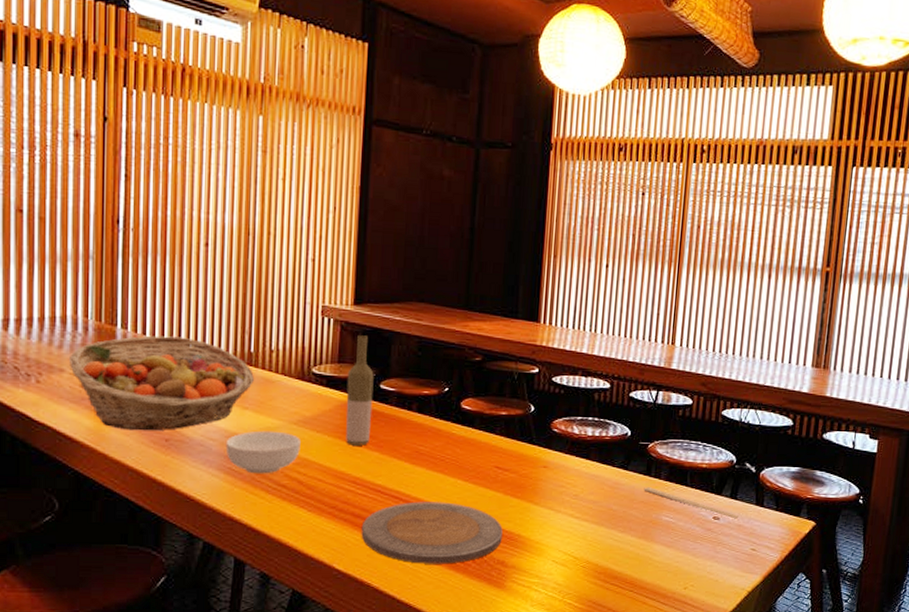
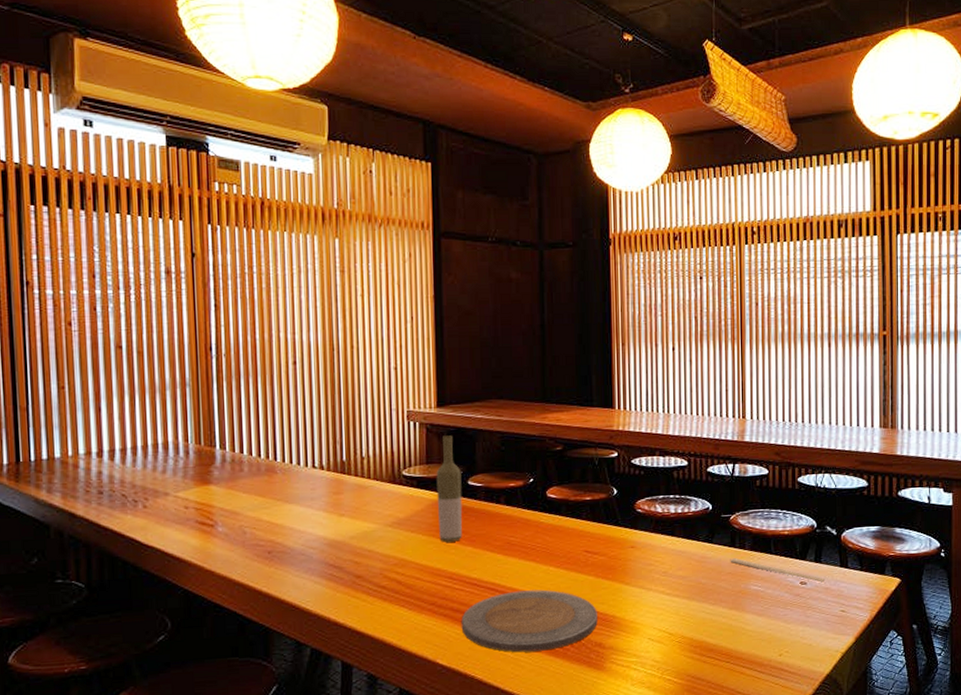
fruit basket: present [69,335,255,431] -> none [173,452,349,546]
cereal bowl: present [225,430,301,474] -> none [325,534,397,578]

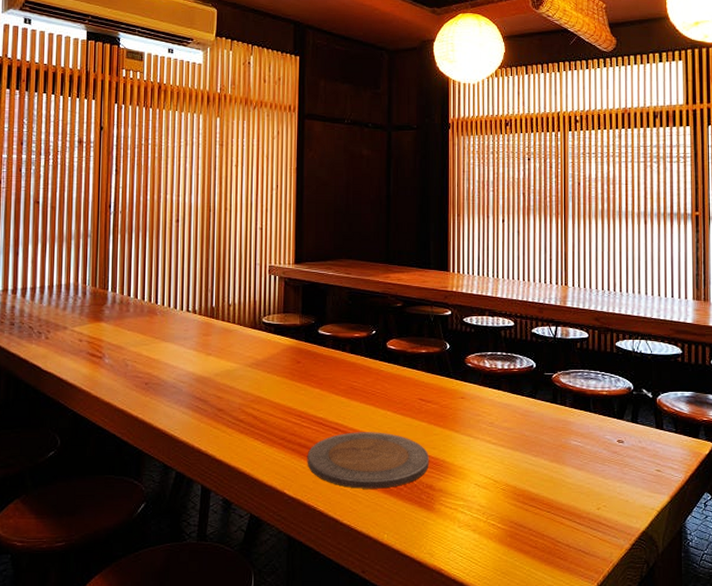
bottle: present [436,435,463,542] -> none [291,289,313,384]
chopsticks: present [730,557,826,583] -> none [552,413,642,442]

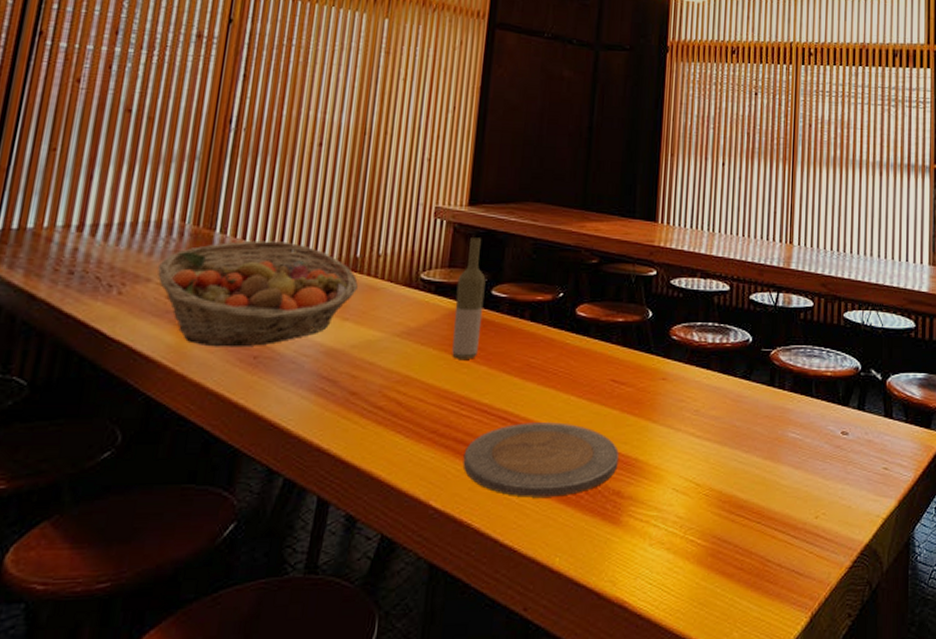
fruit basket: none [71,296,217,376] -> present [157,240,359,347]
bottle: none [291,289,313,384] -> present [452,238,486,359]

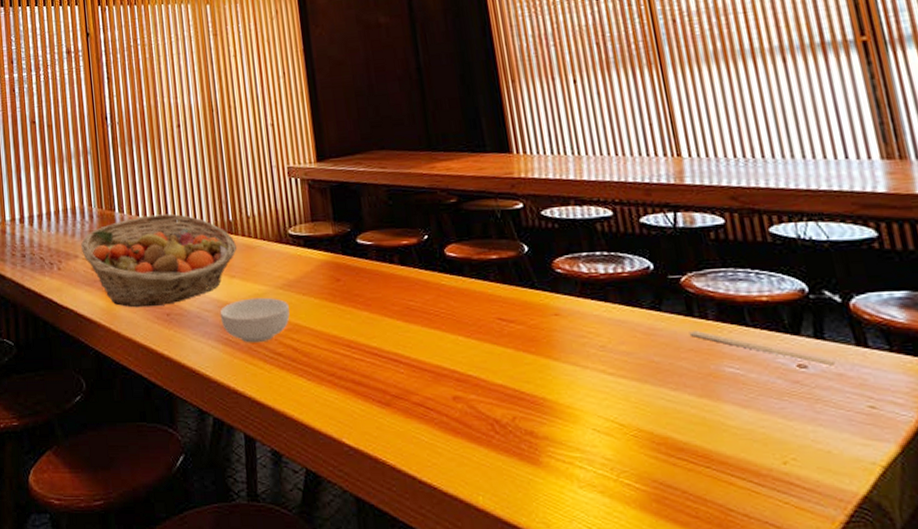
cereal bowl: none [319,344,403,395] -> present [219,297,290,343]
bottle: present [452,238,486,359] -> none [322,191,357,306]
plate: present [463,422,619,498] -> none [364,363,525,437]
chopsticks: none [768,398,868,434] -> present [689,329,836,366]

